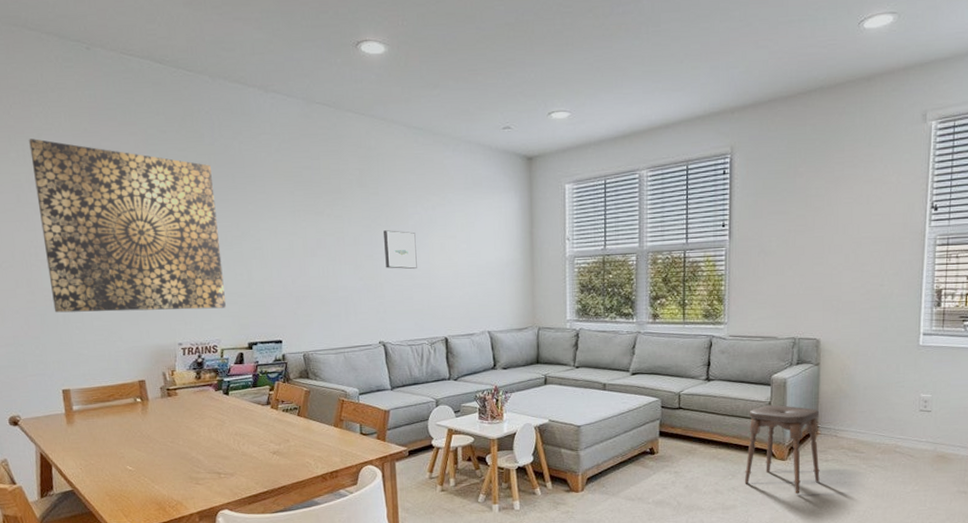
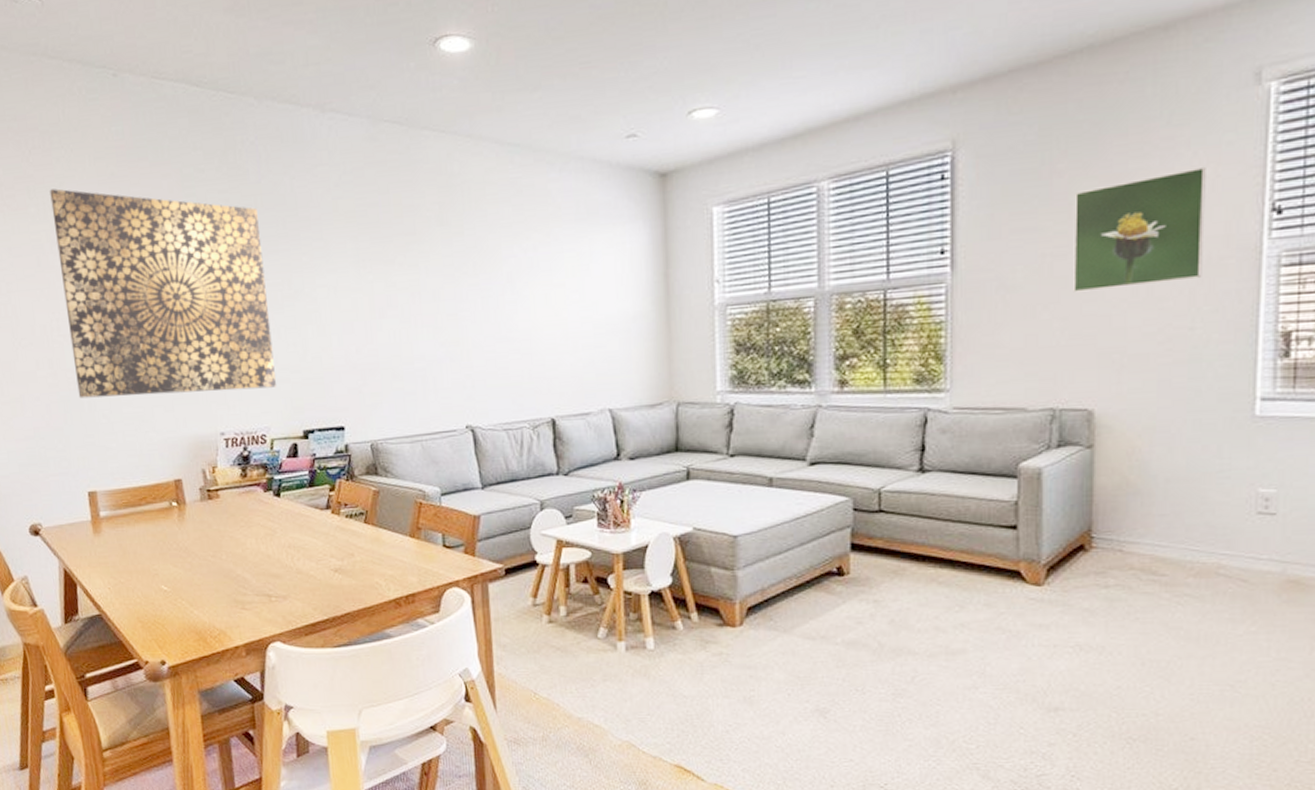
wall art: present [384,230,417,270] -> none [470,279,514,330]
stool: present [744,405,820,495] -> none [978,506,1096,635]
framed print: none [808,175,892,258] -> present [1073,166,1206,293]

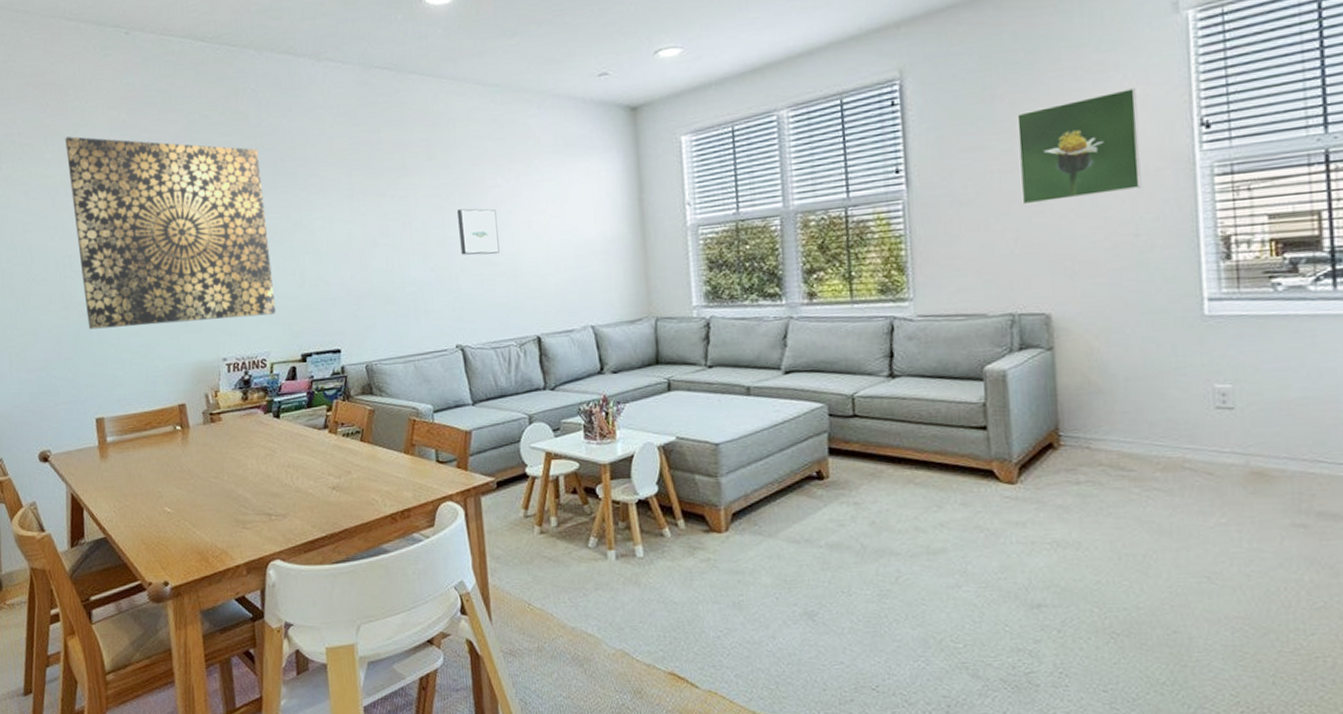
wall art: none [470,279,514,330] -> present [457,208,500,255]

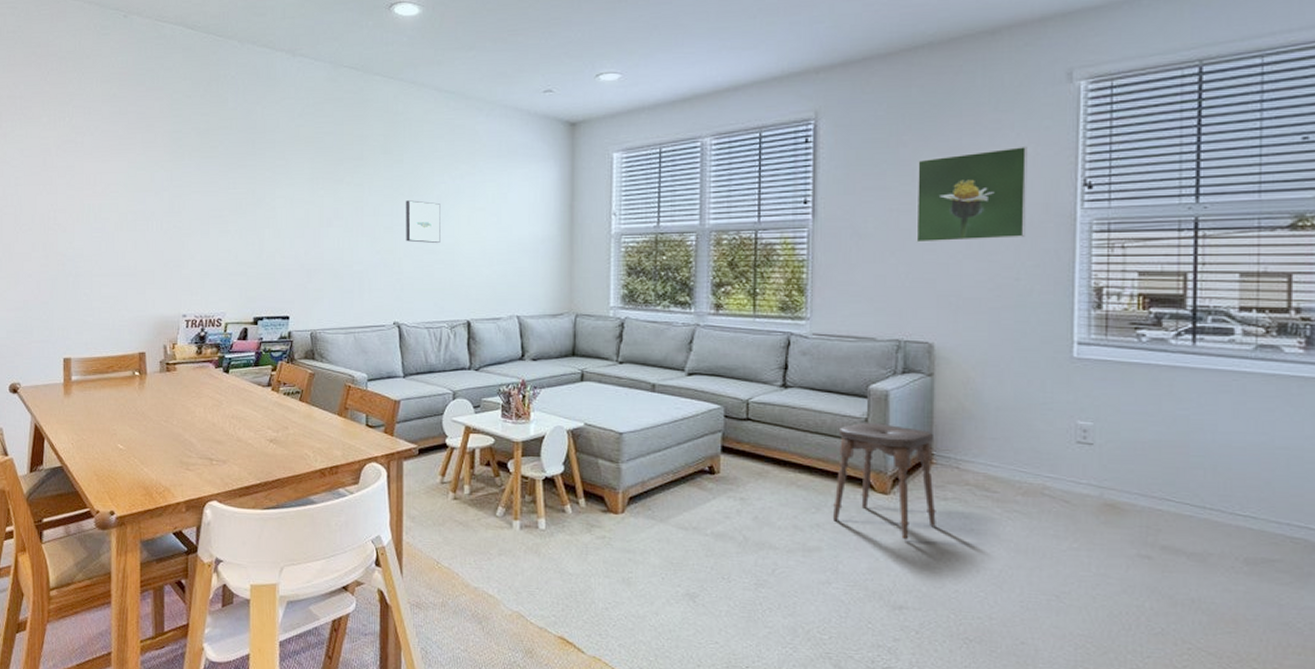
wall art: present [65,136,277,330] -> none [61,103,235,280]
stool: none [954,407,1070,532] -> present [832,423,936,540]

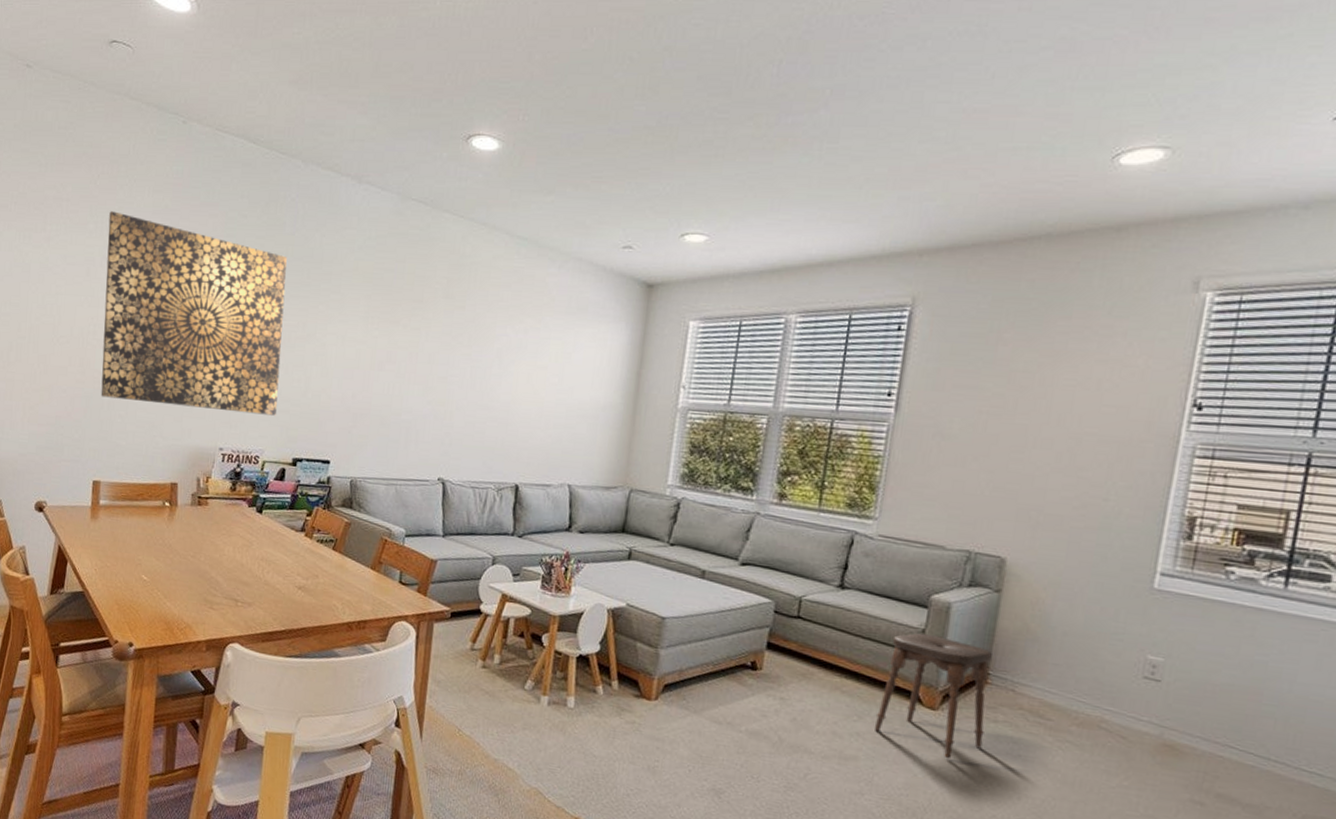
wall art: none [61,103,235,280] -> present [101,211,287,416]
wall art: present [406,200,440,244] -> none [460,350,500,400]
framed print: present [916,146,1027,243] -> none [1002,356,1138,456]

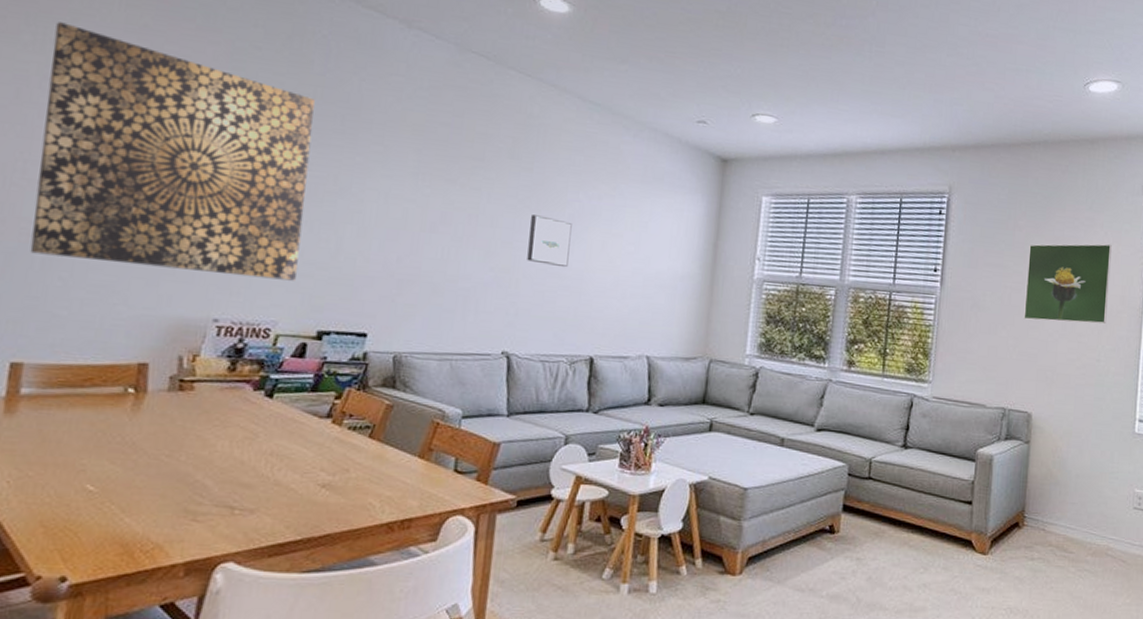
wall art: none [460,350,500,400] -> present [527,215,572,268]
stool: present [874,633,994,759] -> none [937,485,1027,599]
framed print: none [1002,356,1138,456] -> present [1024,244,1112,324]

